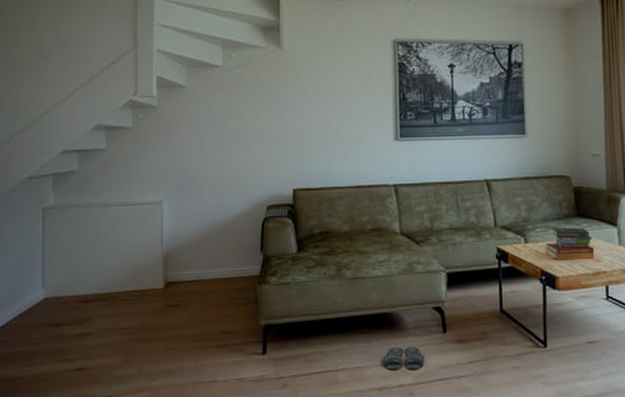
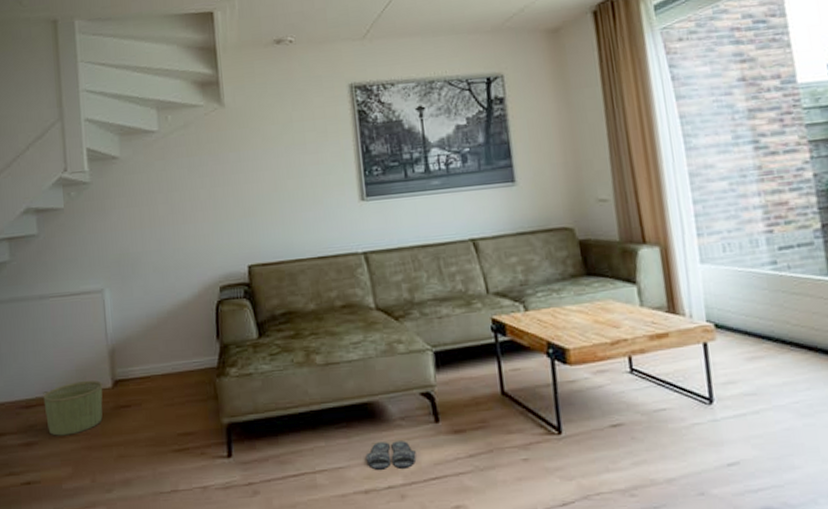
basket: none [100,280,155,329] -> present [43,380,103,436]
books: present [545,227,595,260] -> none [549,288,612,329]

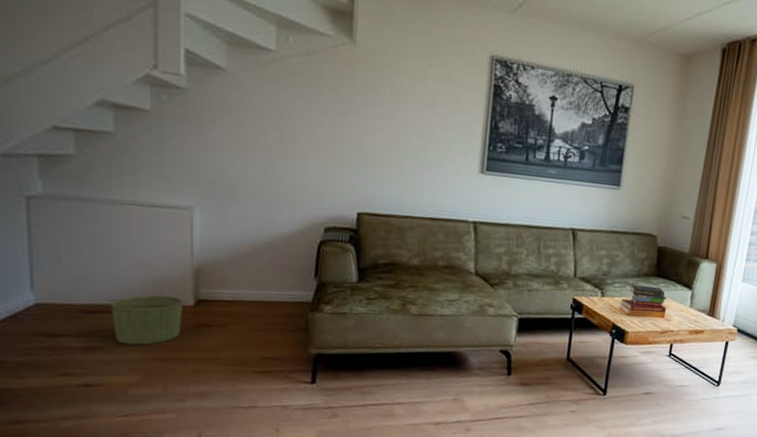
slippers: present [365,441,416,470] -> none [441,385,486,408]
books: none [549,288,612,329] -> present [619,284,667,318]

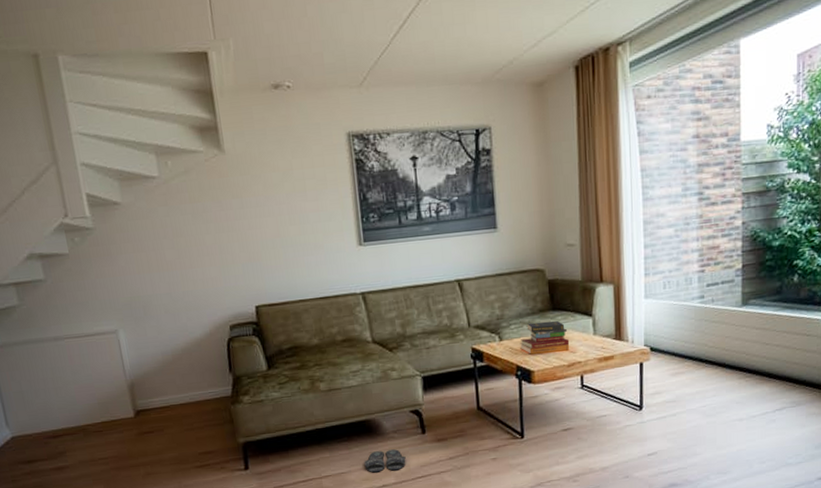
basket: present [111,295,183,345] -> none [68,411,128,460]
slippers: none [441,385,486,408] -> present [364,449,406,473]

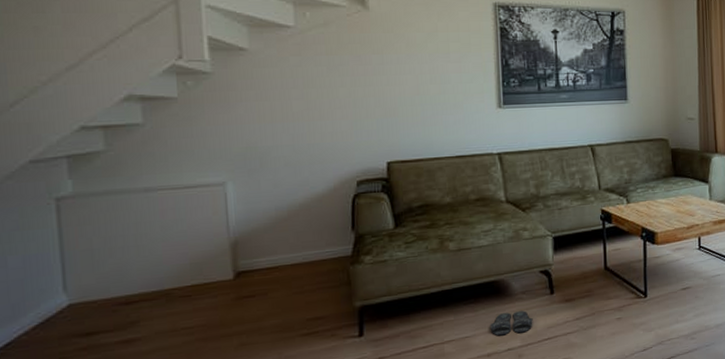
books: present [520,320,570,355] -> none [645,186,689,217]

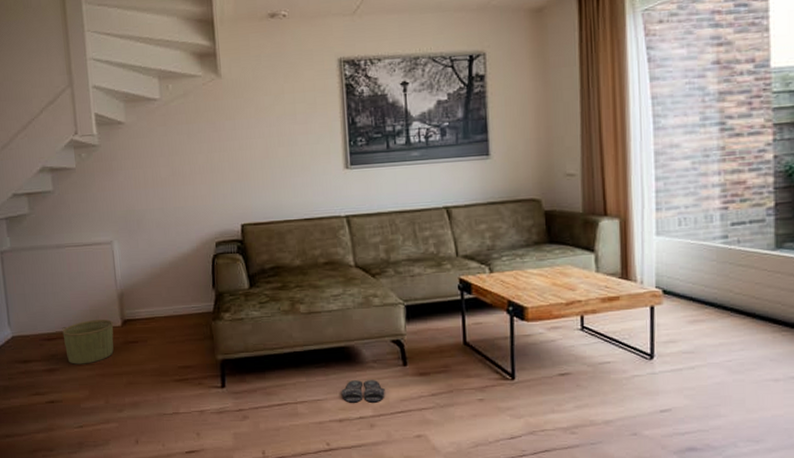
basket: none [148,273,223,331] -> present [62,319,114,365]

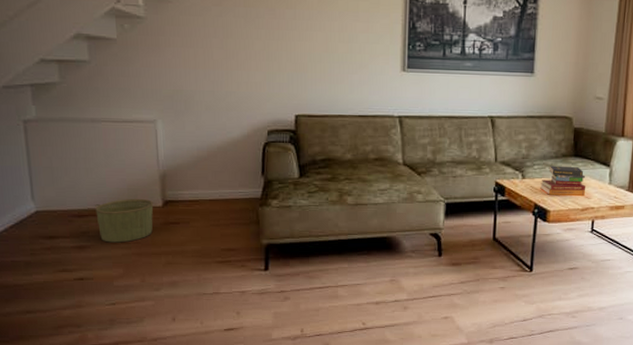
slippers: present [341,380,385,403] -> none [380,268,420,288]
books: none [512,254,569,289] -> present [540,165,586,196]

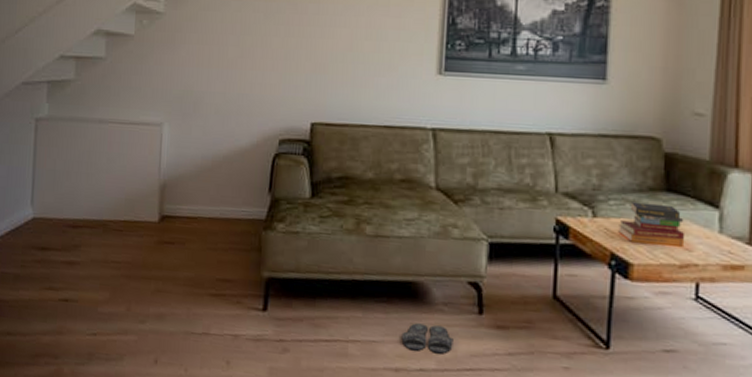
basket: present [95,198,154,243] -> none [90,210,150,262]
slippers: none [380,268,420,288] -> present [401,323,454,354]

